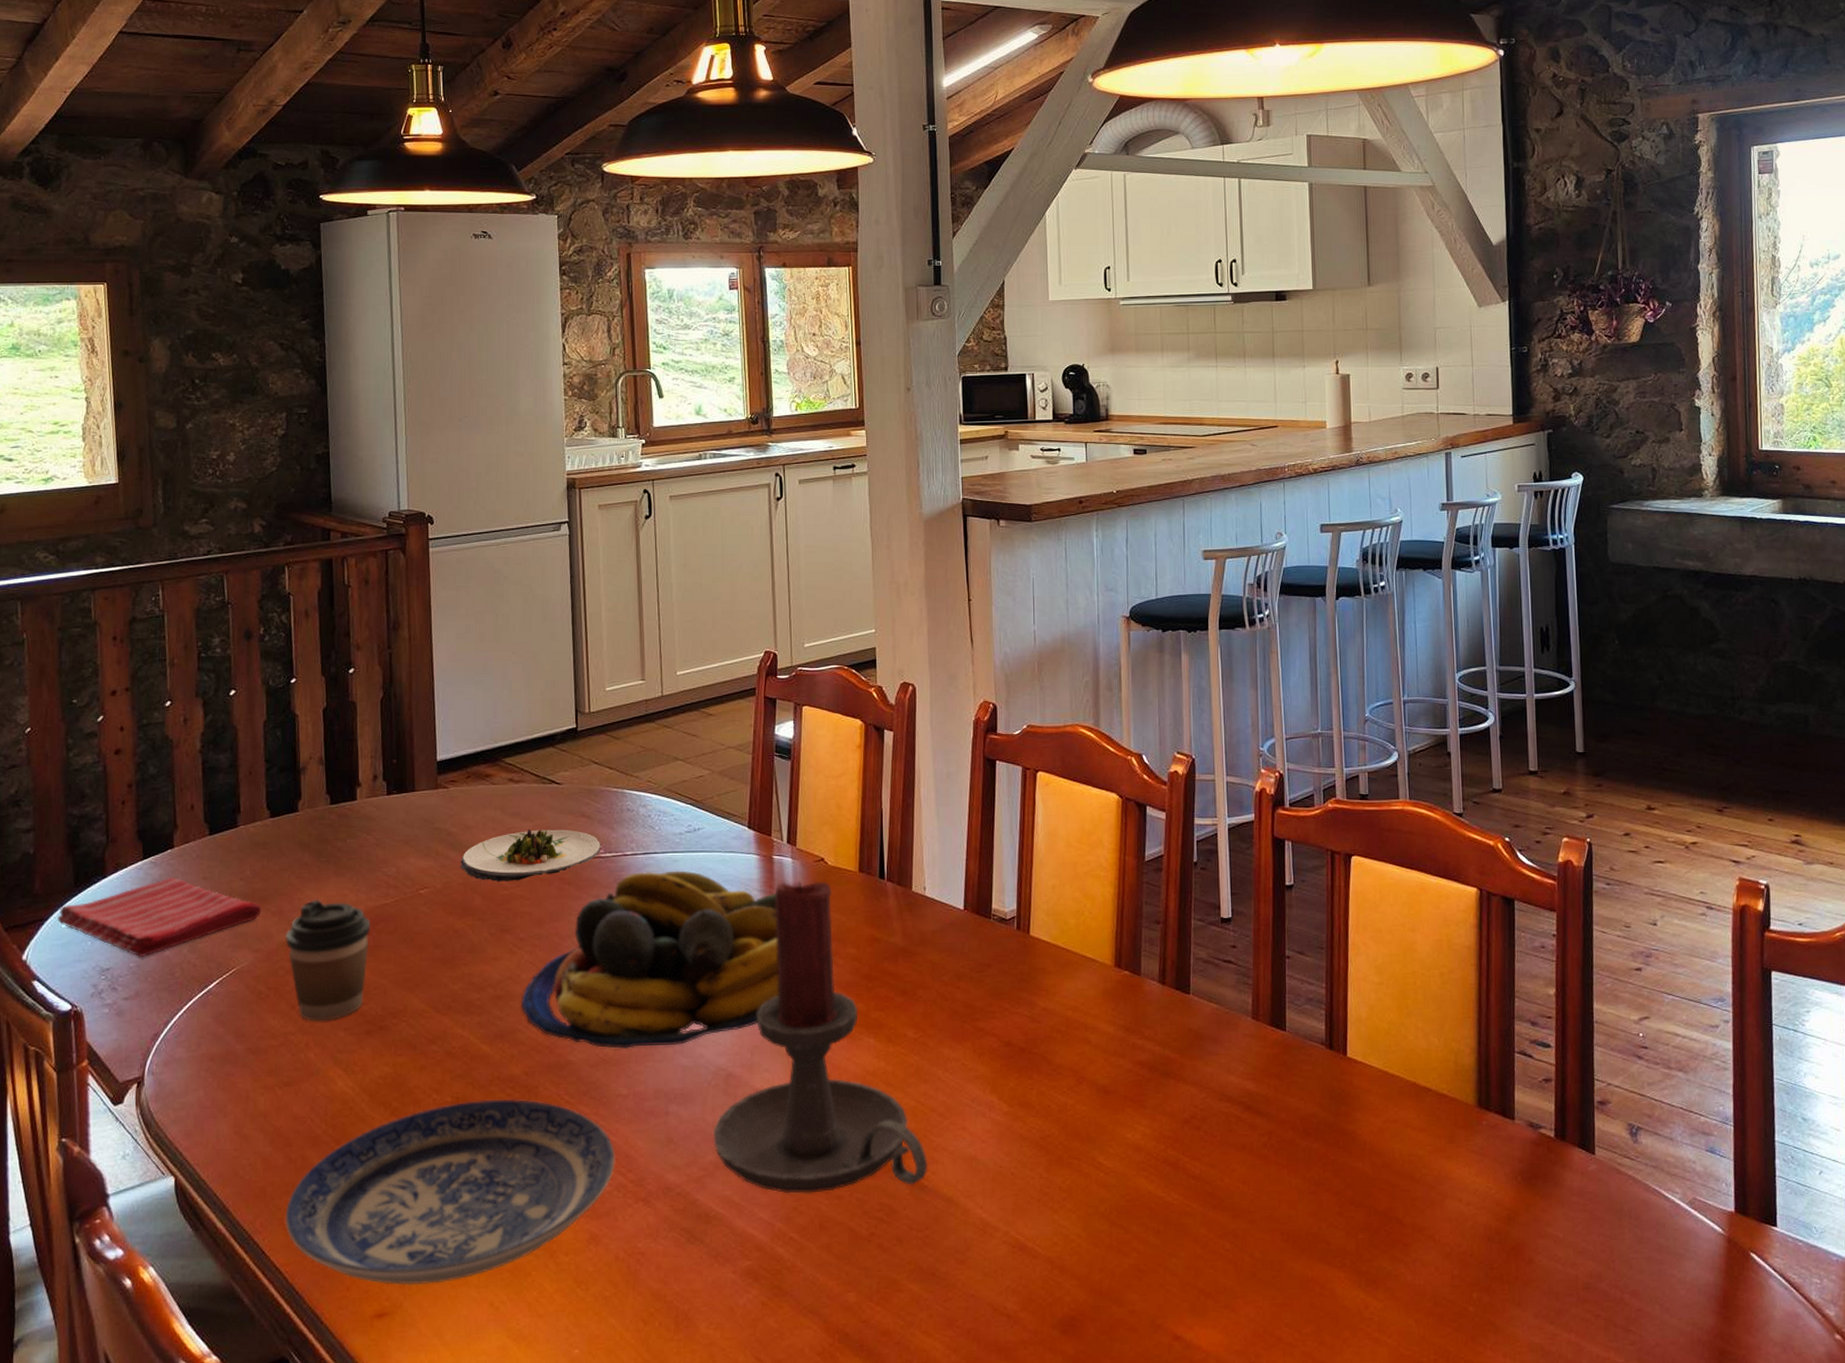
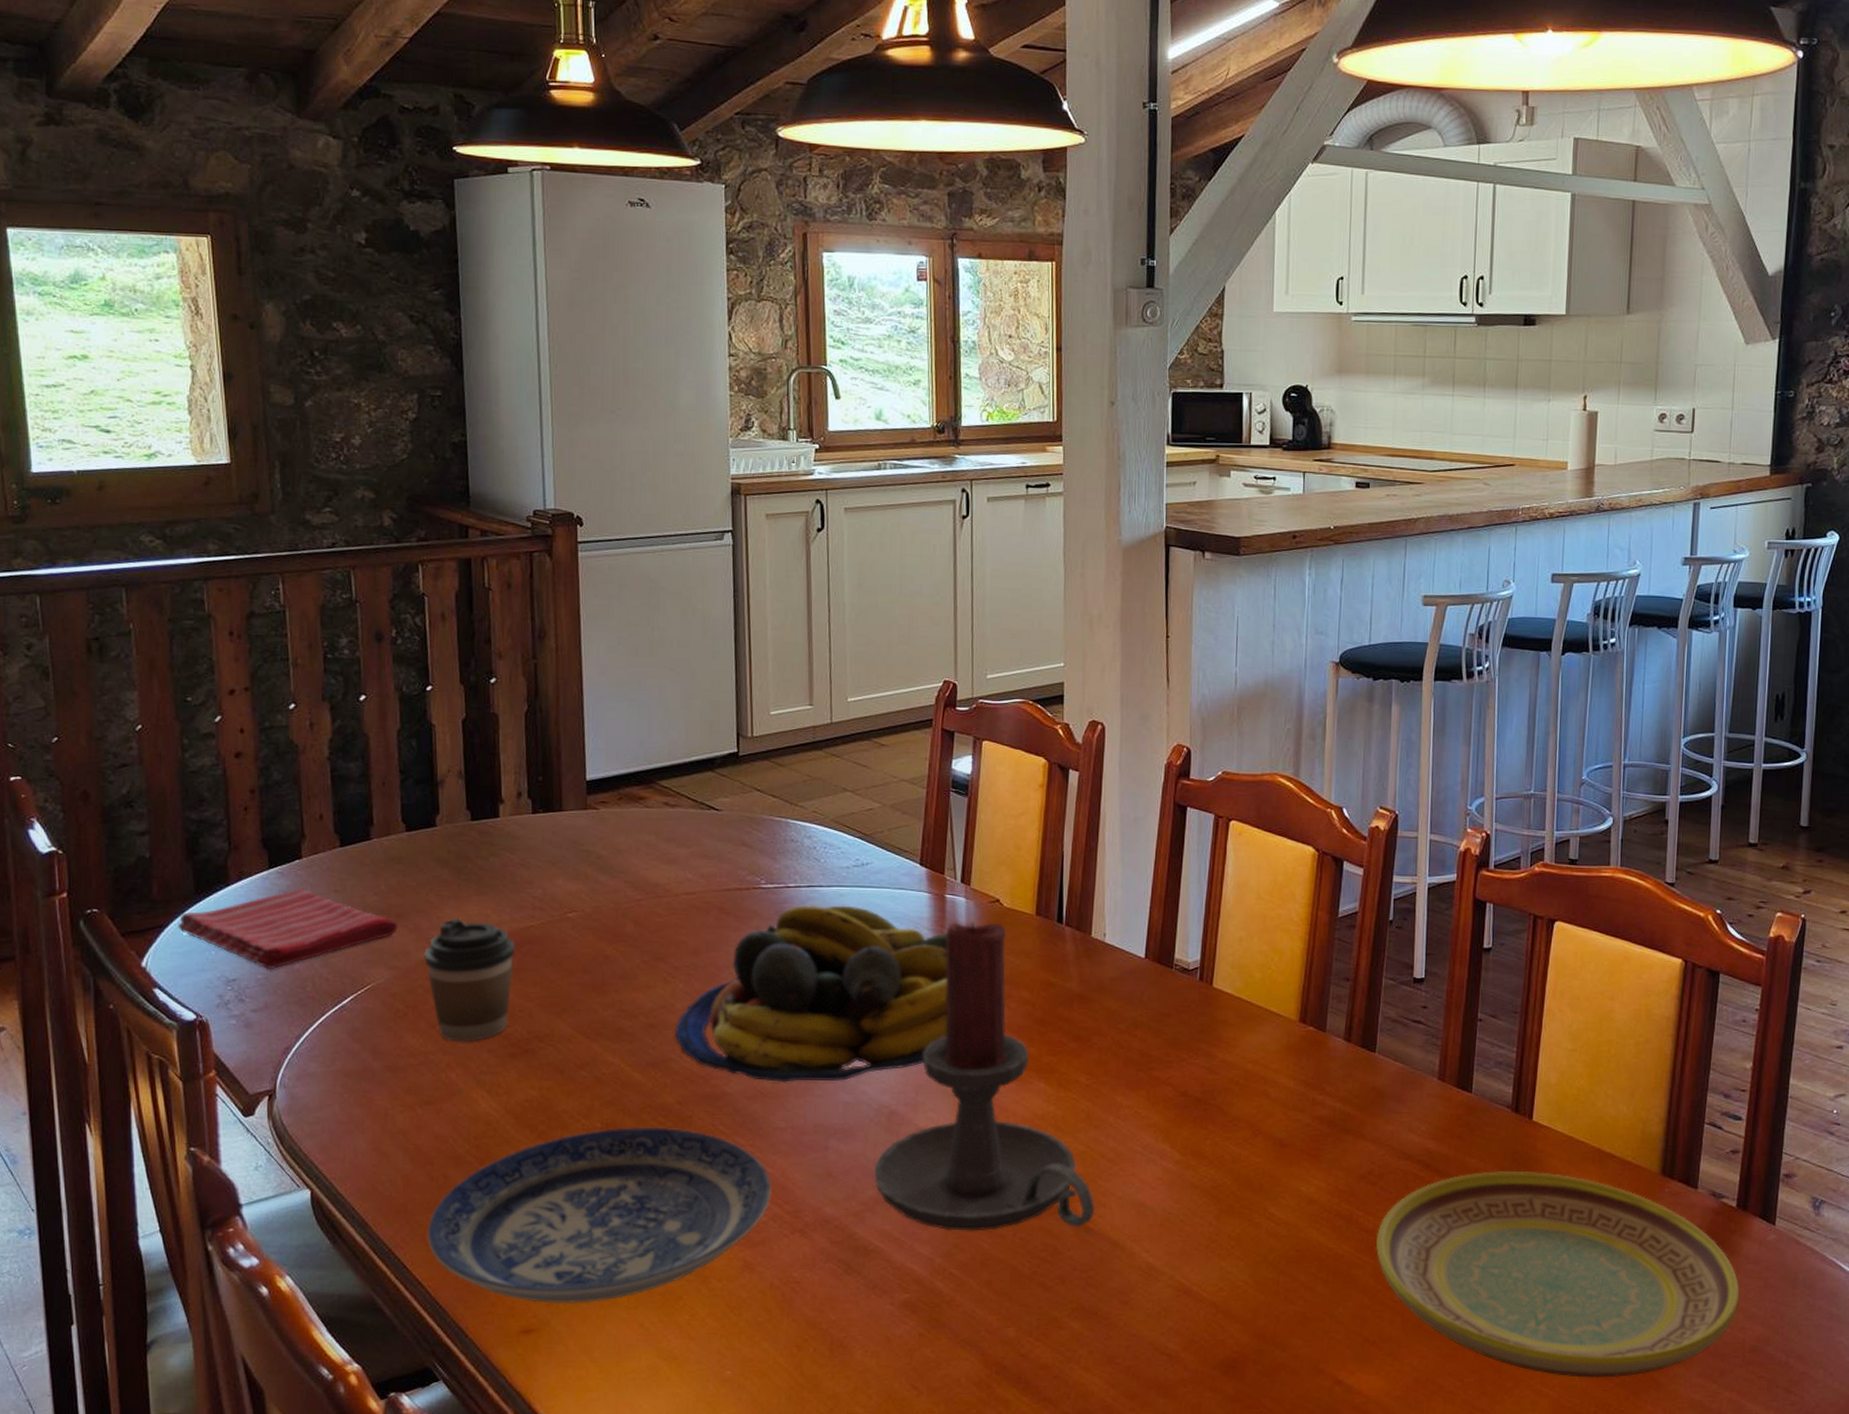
salad plate: present [460,828,601,882] -> none [611,855,762,909]
plate: none [1203,1108,1568,1324] -> present [1375,1170,1740,1378]

